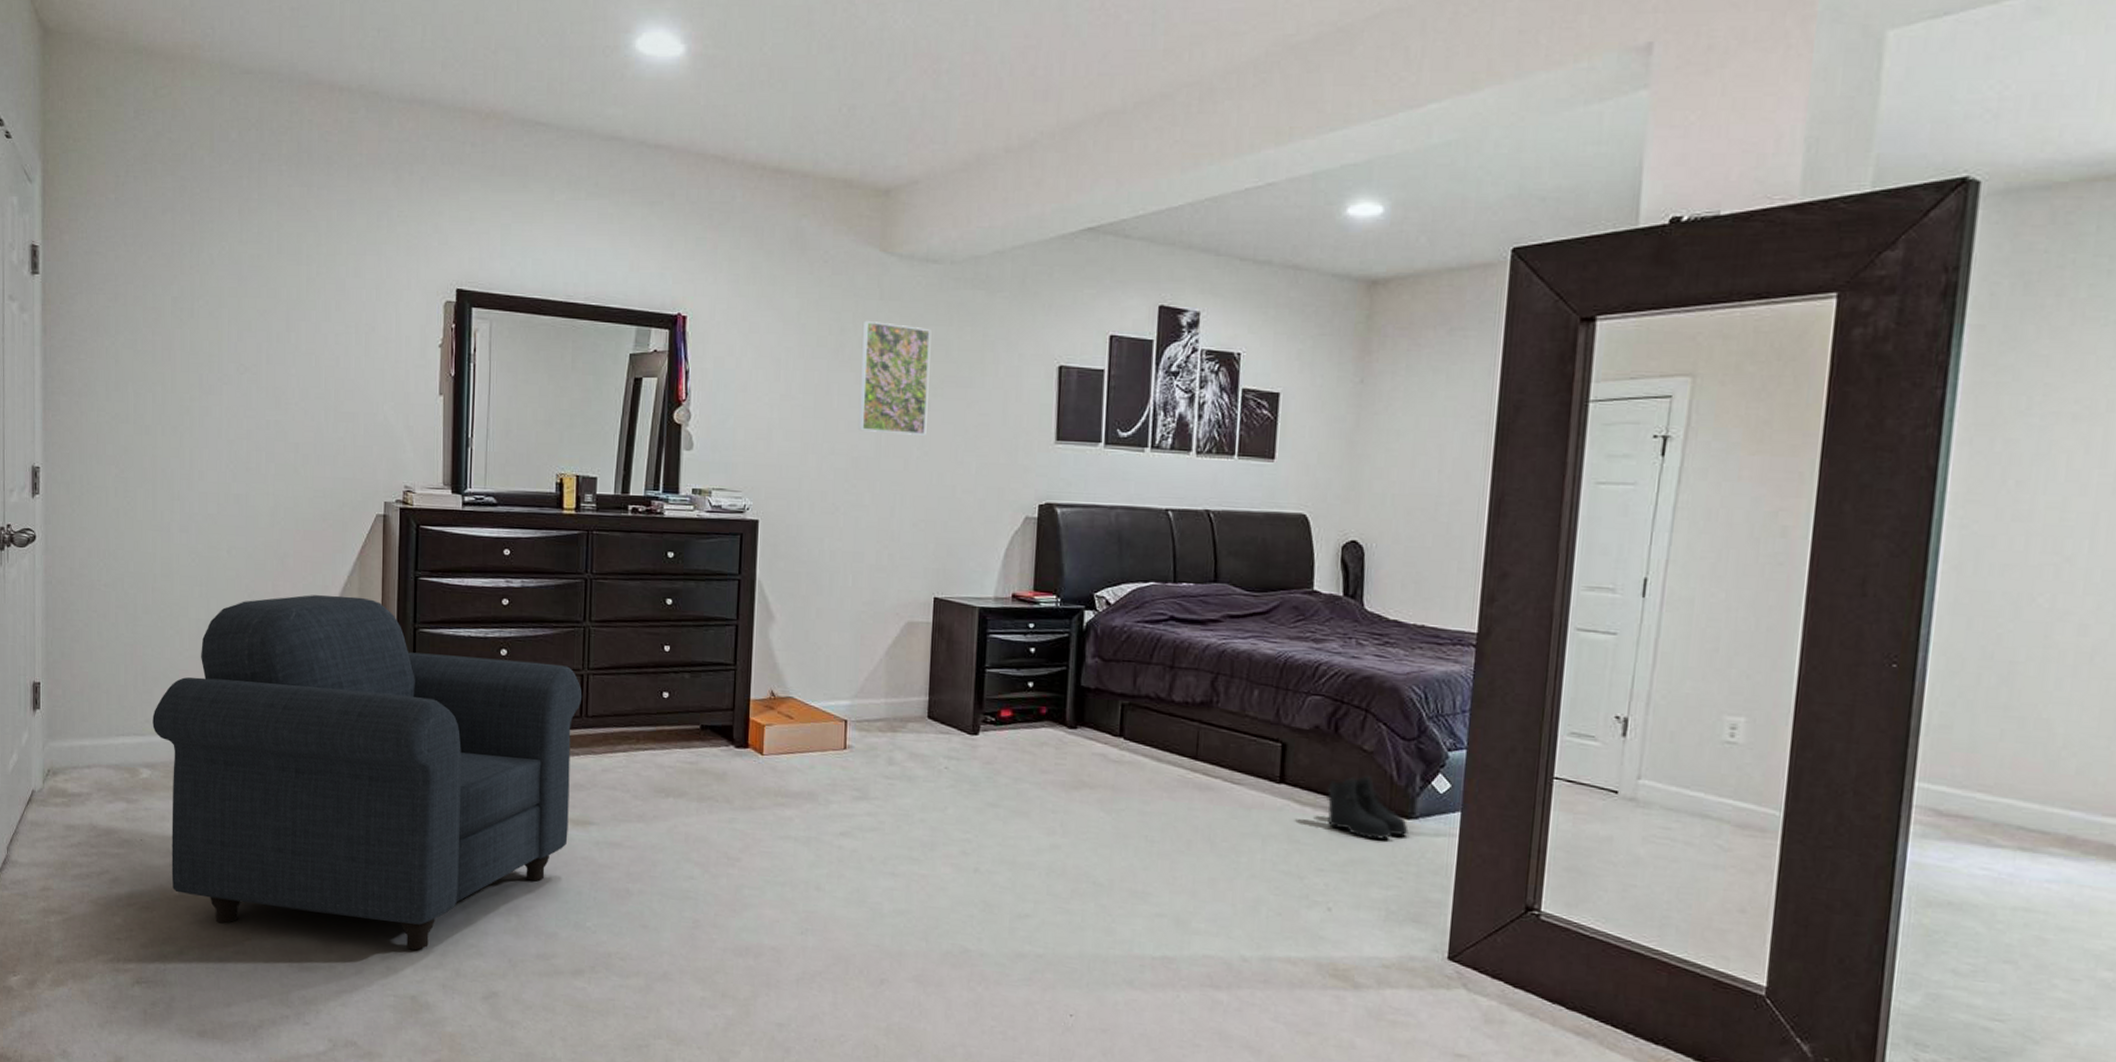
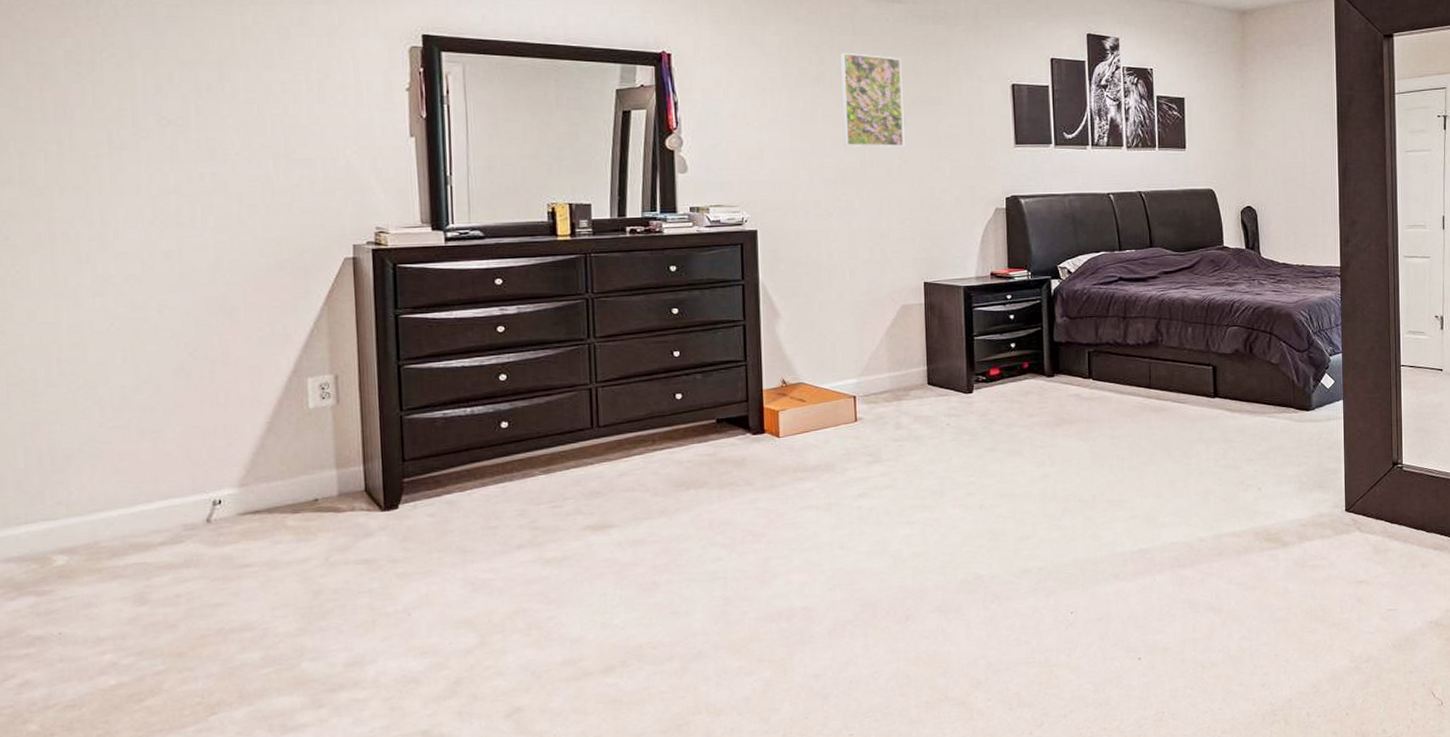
armchair: present [152,595,583,950] -> none [67,341,592,704]
boots: present [1326,776,1409,840] -> none [1249,383,1309,431]

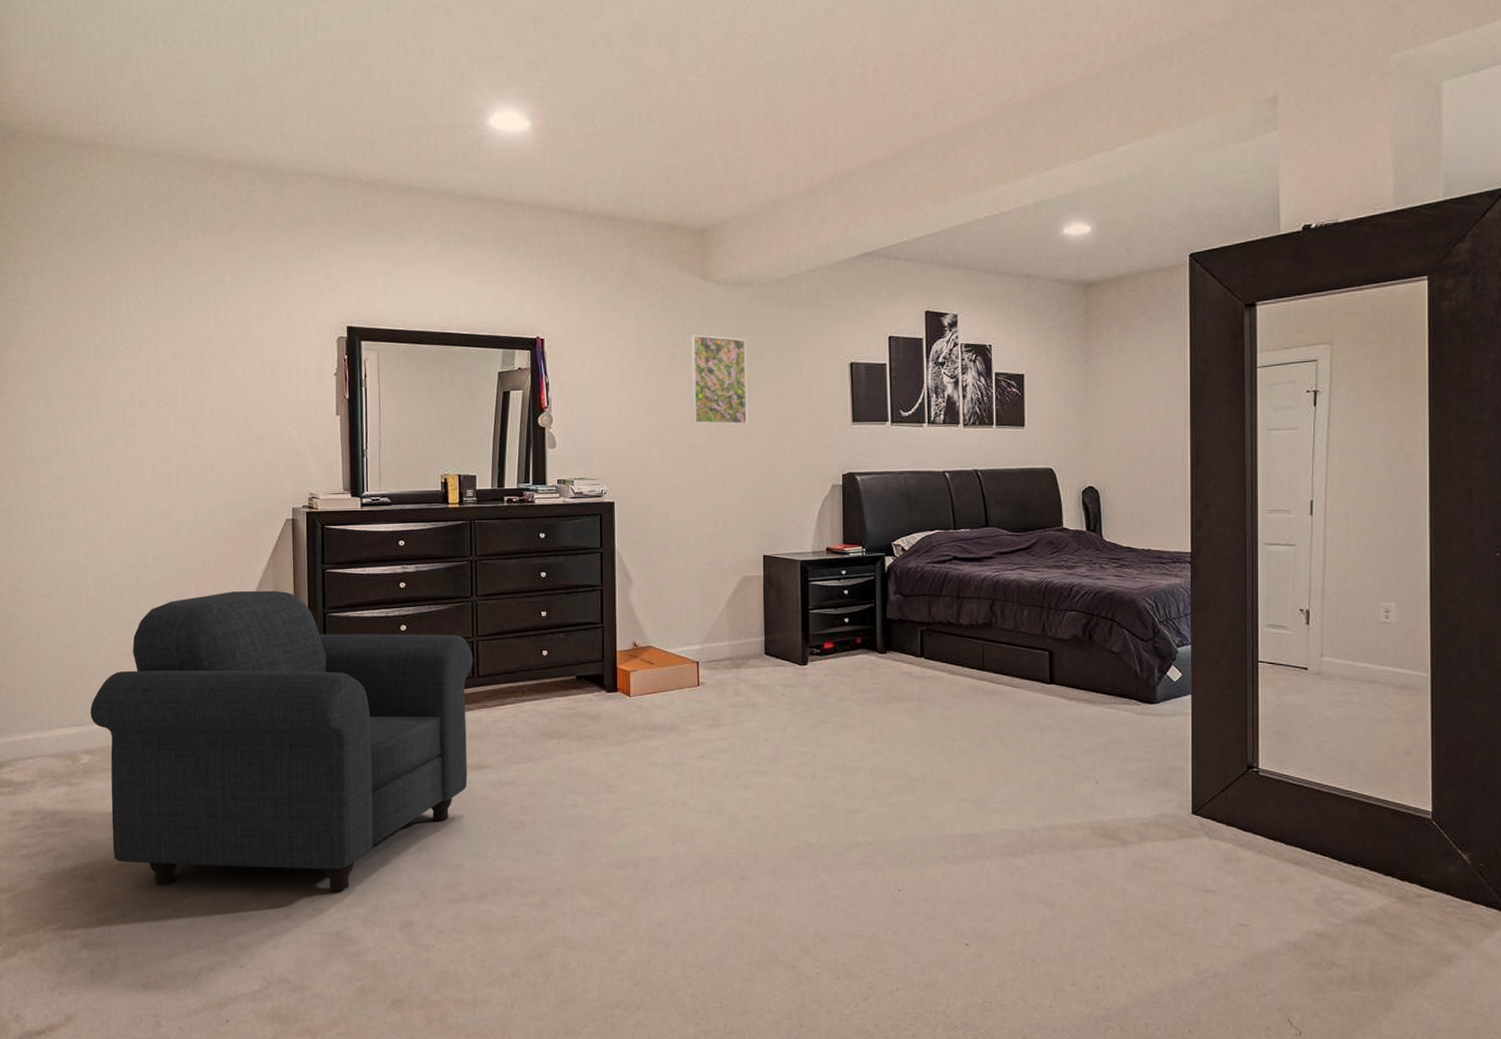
armchair: none [67,341,592,704] -> present [90,590,474,892]

